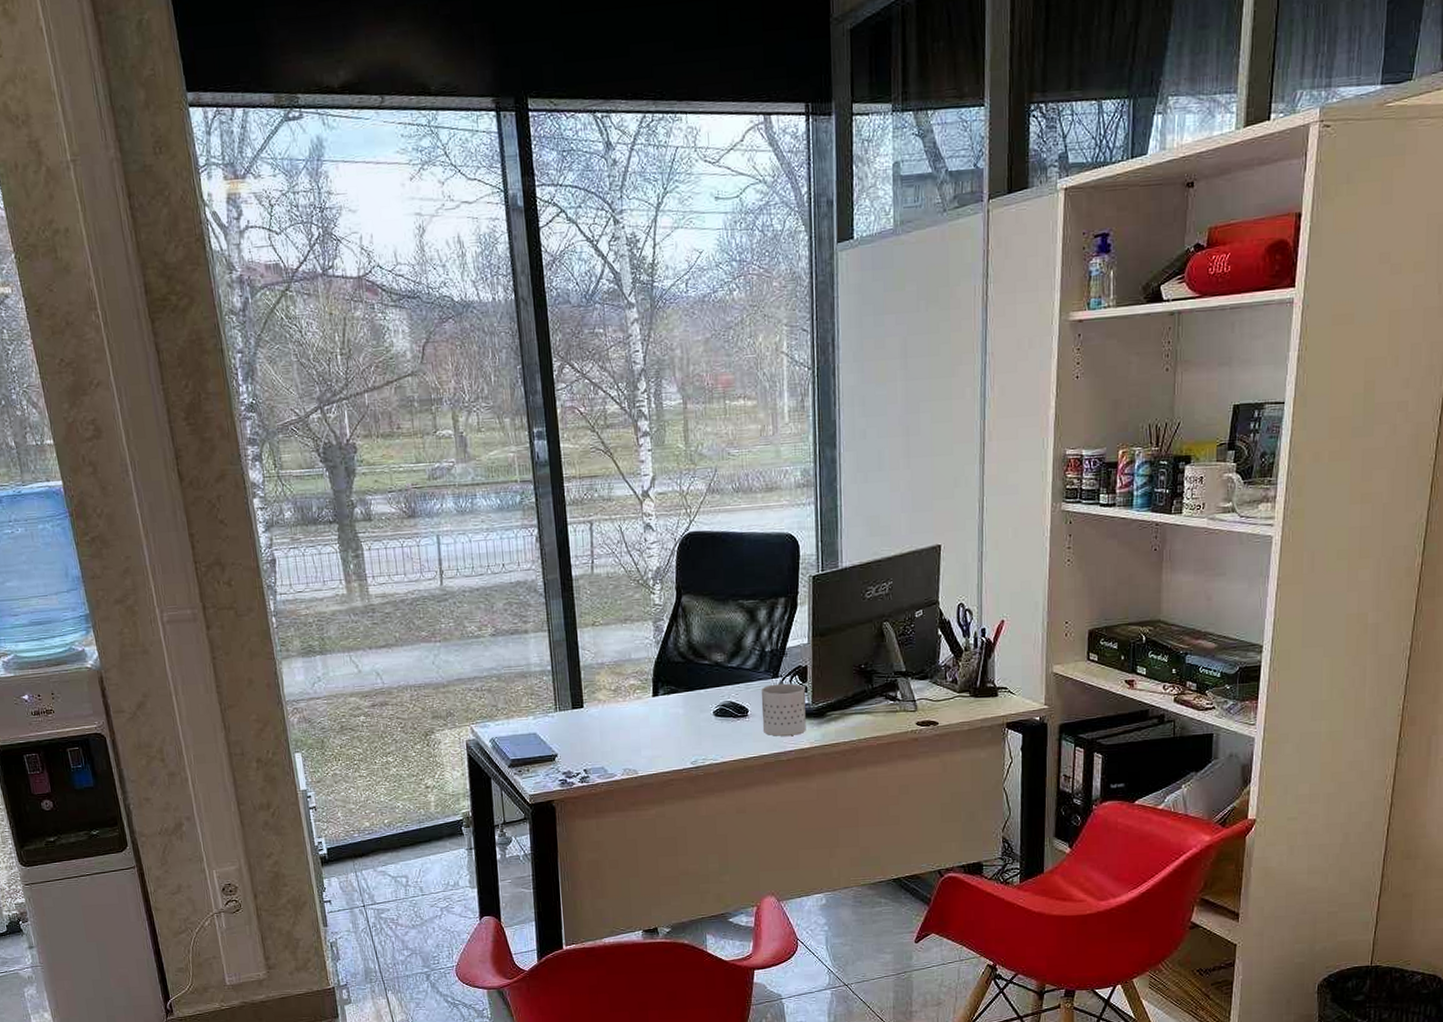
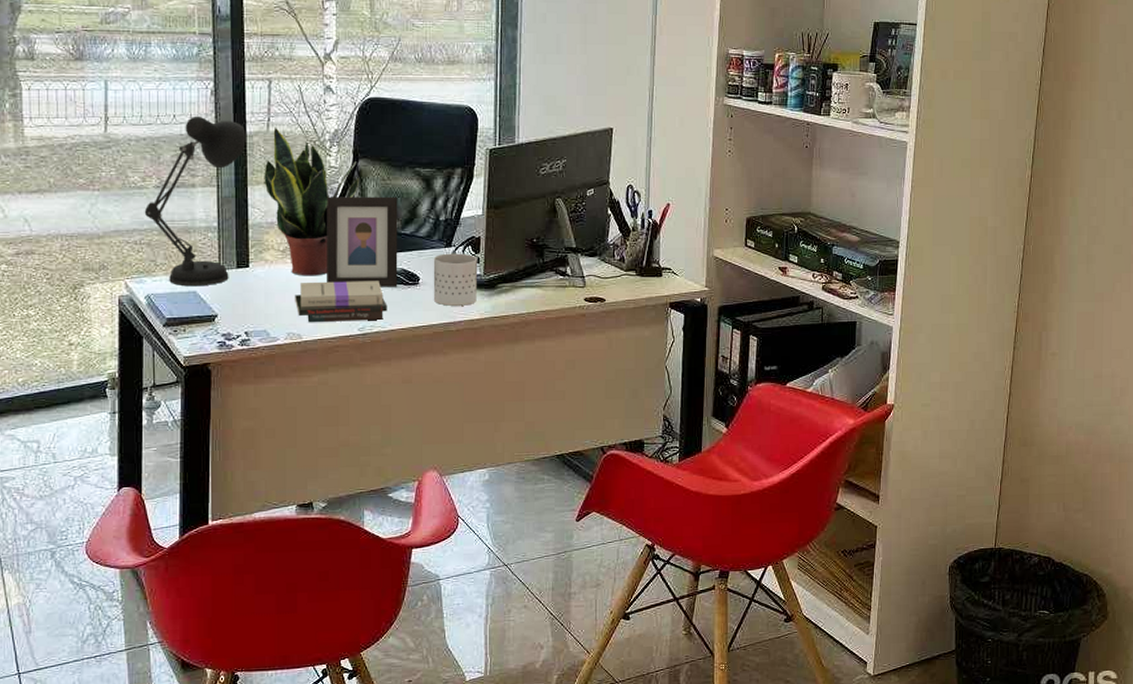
desk lamp: none [482,563,573,729] -> present [144,116,246,287]
potted plant: none [591,568,684,714] -> present [264,127,360,276]
books: none [629,715,718,759] -> present [295,281,387,323]
picture frame: none [653,630,727,721] -> present [327,196,398,287]

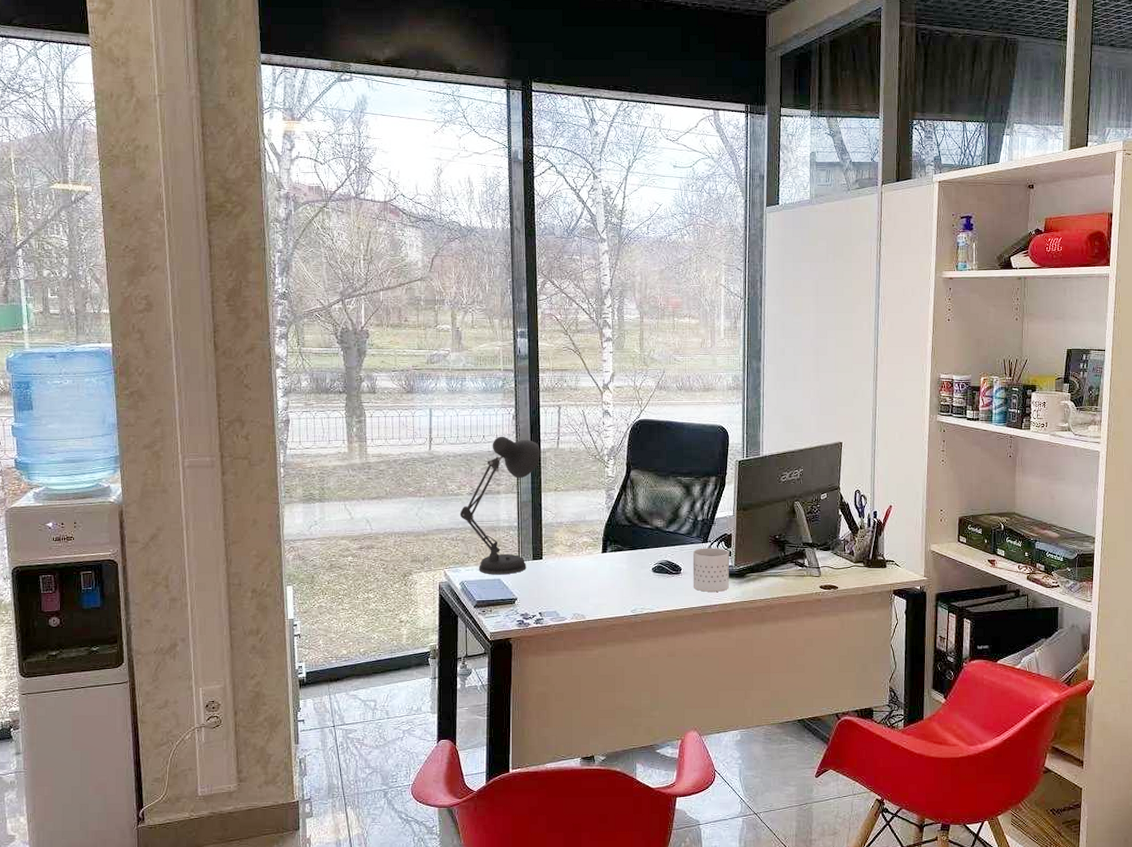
potted plant: present [264,127,360,276] -> none [555,444,632,567]
books: present [295,281,387,323] -> none [580,571,655,606]
picture frame: present [327,196,398,287] -> none [605,501,664,576]

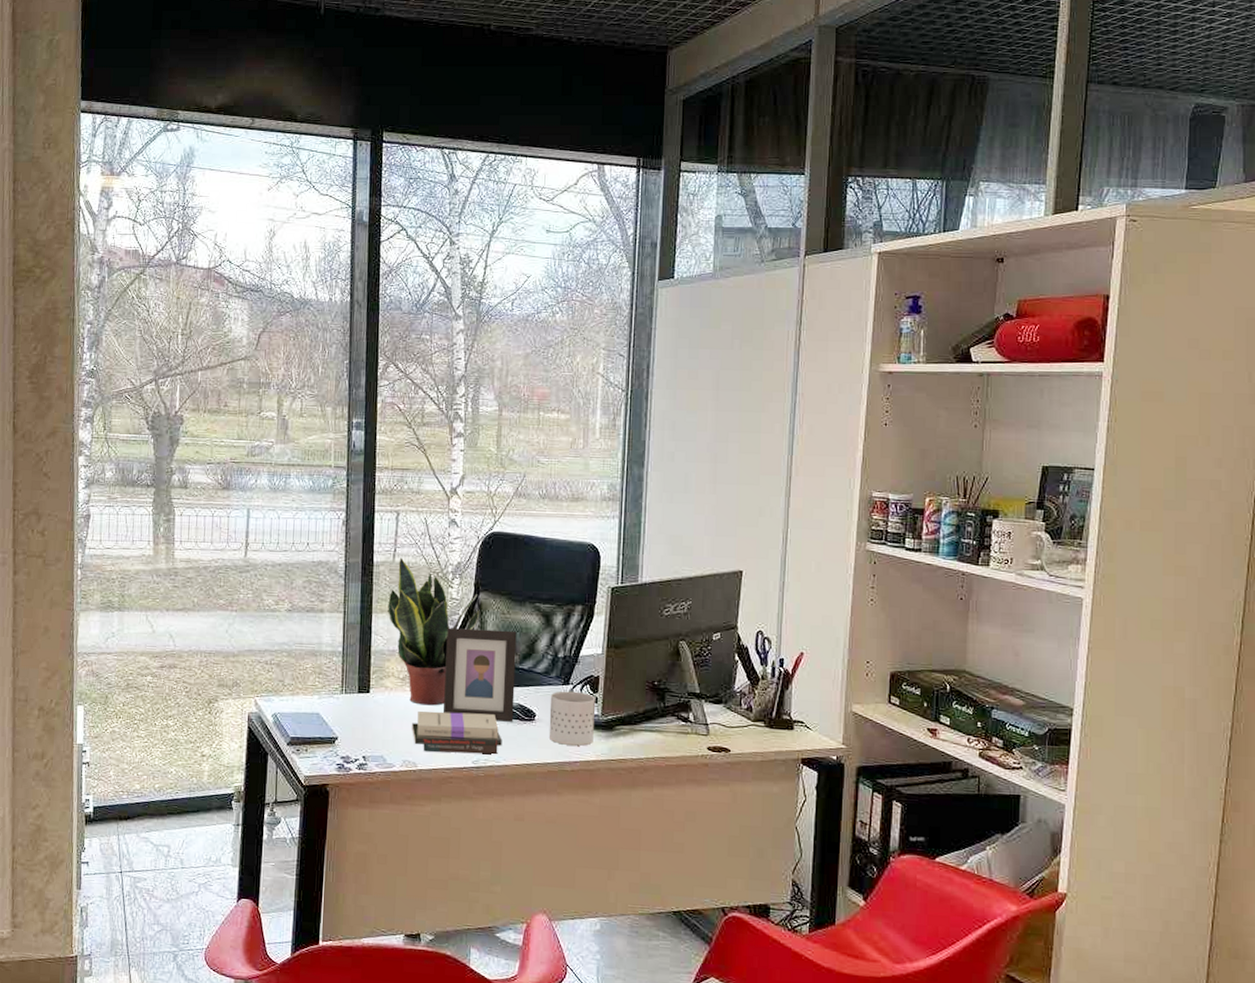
desk lamp: present [459,436,540,575] -> none [275,544,373,709]
potted plant: none [555,444,632,567] -> present [388,557,480,706]
books: none [580,571,655,606] -> present [412,711,502,754]
picture frame: none [605,501,664,576] -> present [444,627,517,722]

